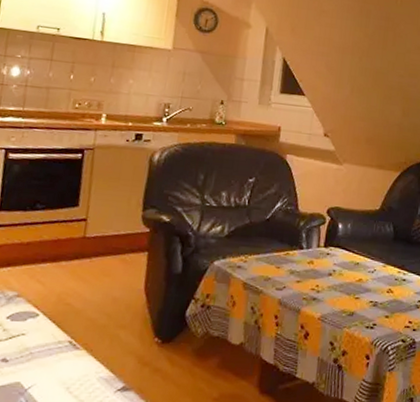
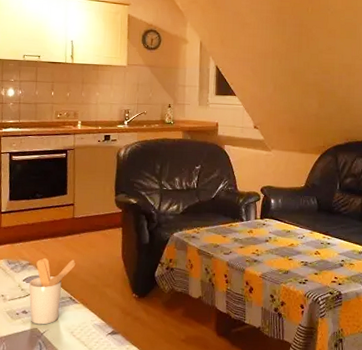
utensil holder: none [11,289,82,378] -> present [28,258,76,325]

